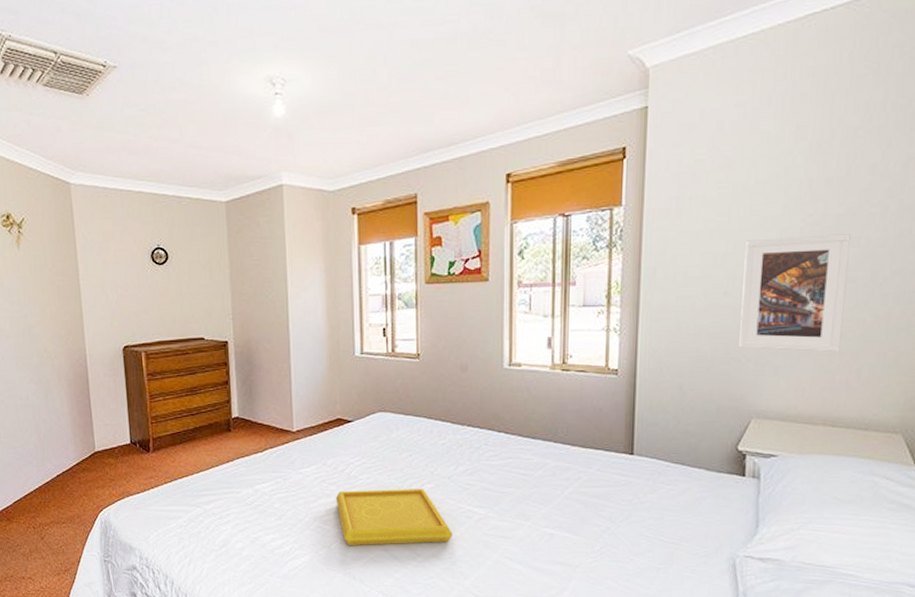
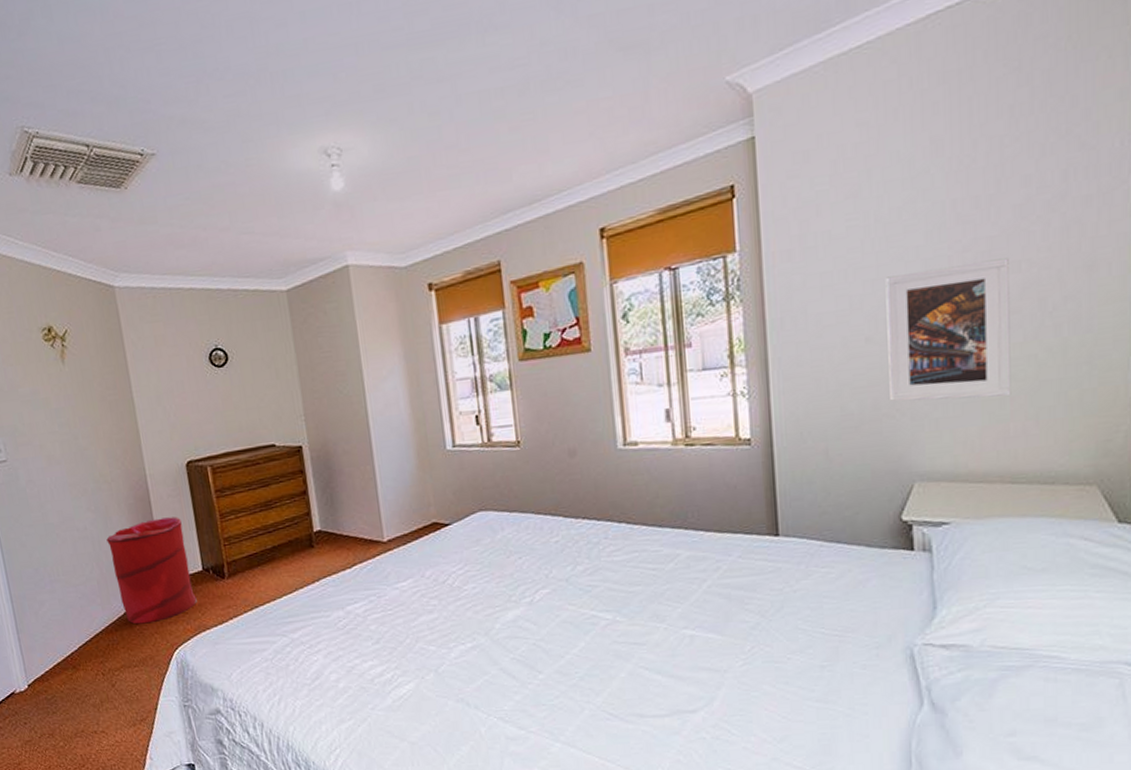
laundry hamper: none [46,394,123,486] -> present [106,516,197,624]
serving tray: present [335,489,452,545] -> none [438,595,577,667]

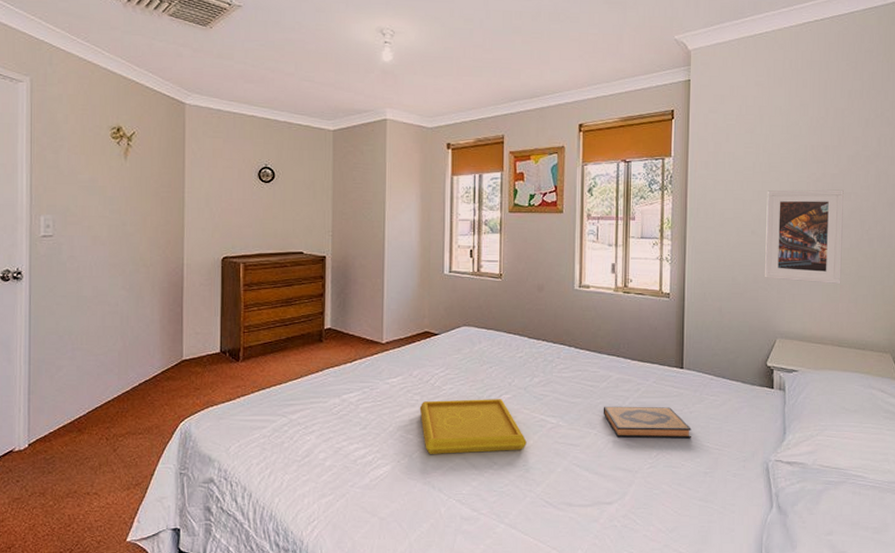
laundry hamper: present [106,516,197,624] -> none [135,303,210,395]
serving tray: none [438,595,577,667] -> present [419,399,527,454]
hardback book: none [672,587,798,631] -> present [603,406,691,439]

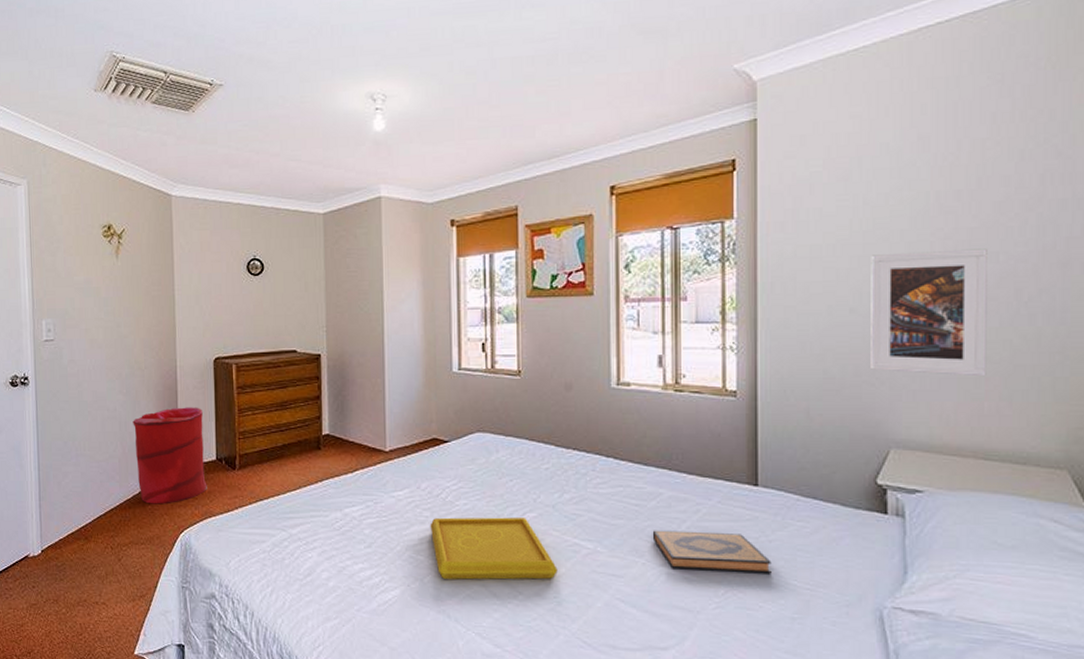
laundry hamper: none [135,303,210,395] -> present [133,407,207,504]

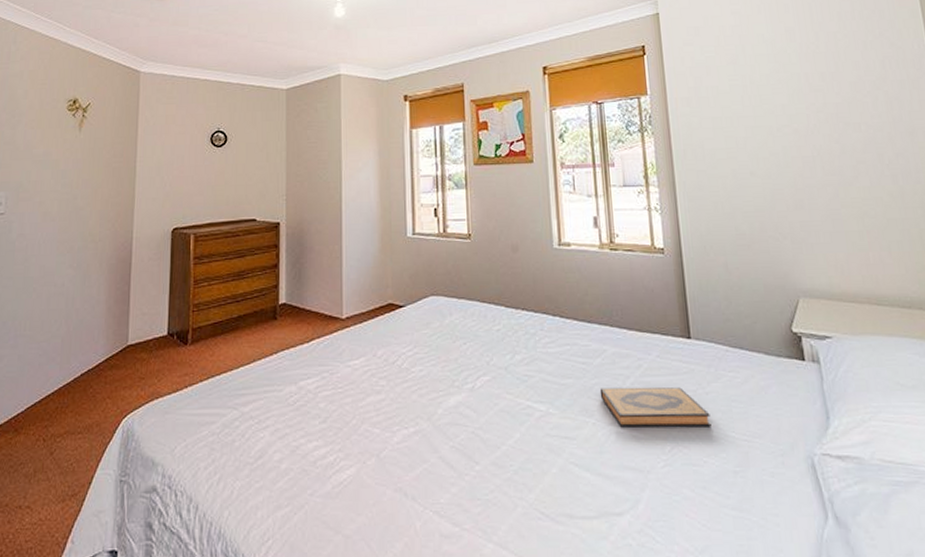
laundry hamper: present [133,407,207,504] -> none [81,280,157,387]
serving tray: present [430,517,558,580] -> none [386,382,513,453]
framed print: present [871,248,987,377] -> none [762,120,867,230]

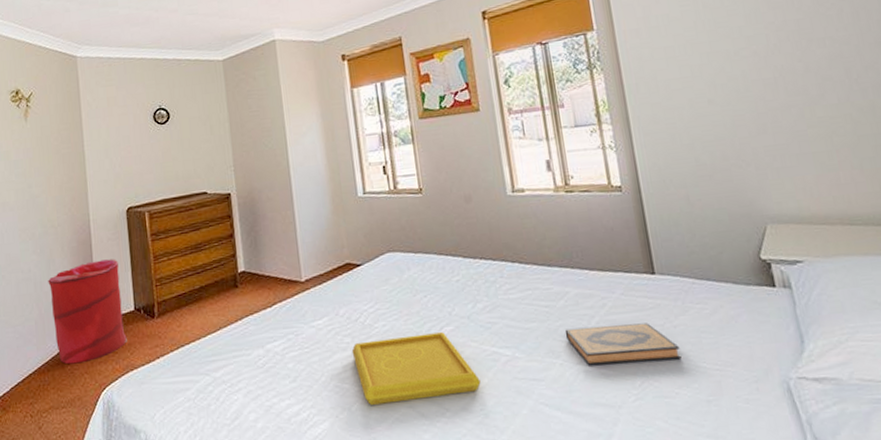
laundry hamper: none [81,280,157,387] -> present [48,259,127,364]
serving tray: none [386,382,513,453] -> present [351,332,481,405]

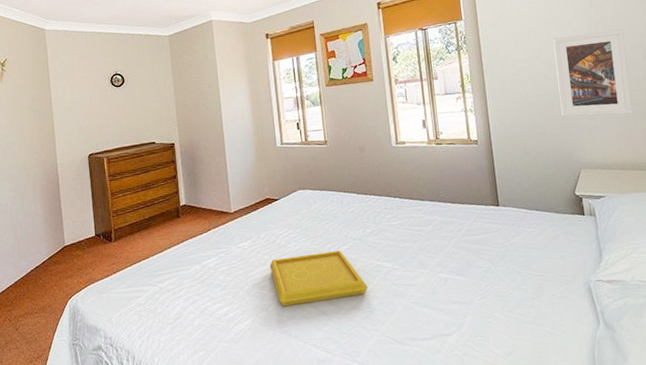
laundry hamper: present [48,259,127,364] -> none [22,195,89,279]
hardback book: present [564,323,682,366] -> none [431,242,515,274]
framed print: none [718,36,836,154] -> present [553,29,633,117]

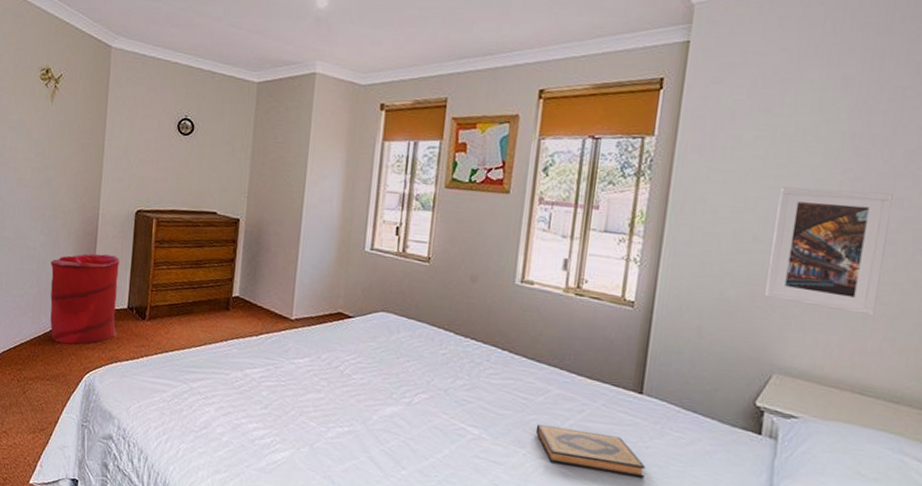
laundry hamper: none [22,195,89,279] -> present [50,253,119,345]
serving tray: present [269,250,368,306] -> none [325,388,442,459]
hardback book: none [431,242,515,274] -> present [535,424,646,478]

